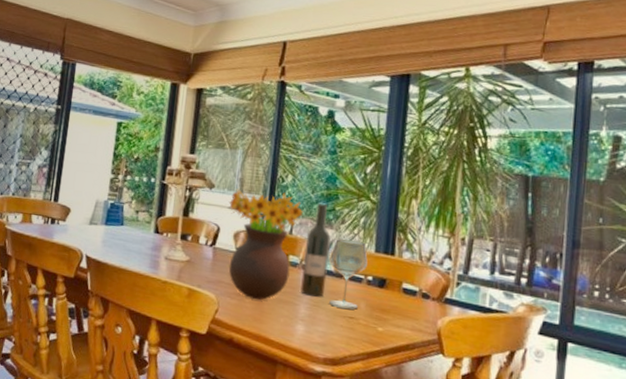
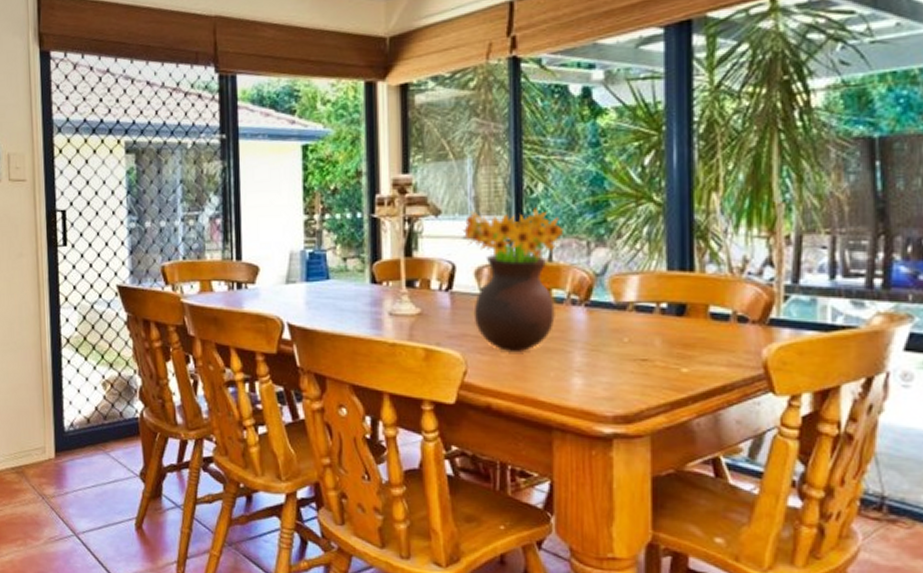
wine bottle: present [301,204,331,297] -> none [570,216,607,338]
wine glass: present [329,239,368,310] -> none [607,259,658,350]

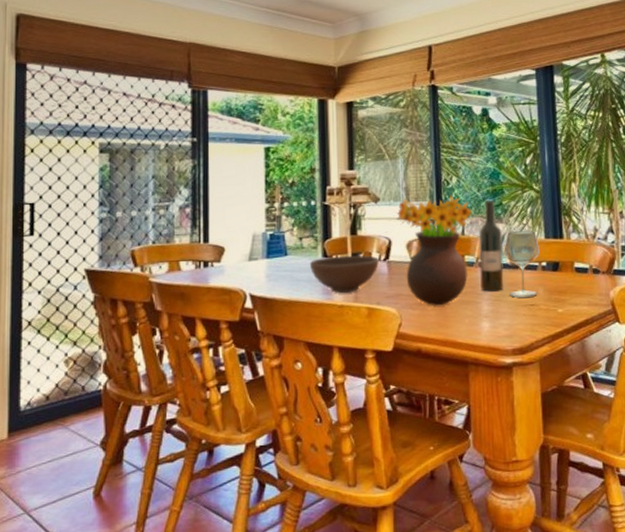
bowl: none [356,282,439,330] -> present [310,255,379,293]
wine bottle: none [570,216,607,338] -> present [478,200,504,292]
wine glass: none [607,259,658,350] -> present [504,231,540,298]

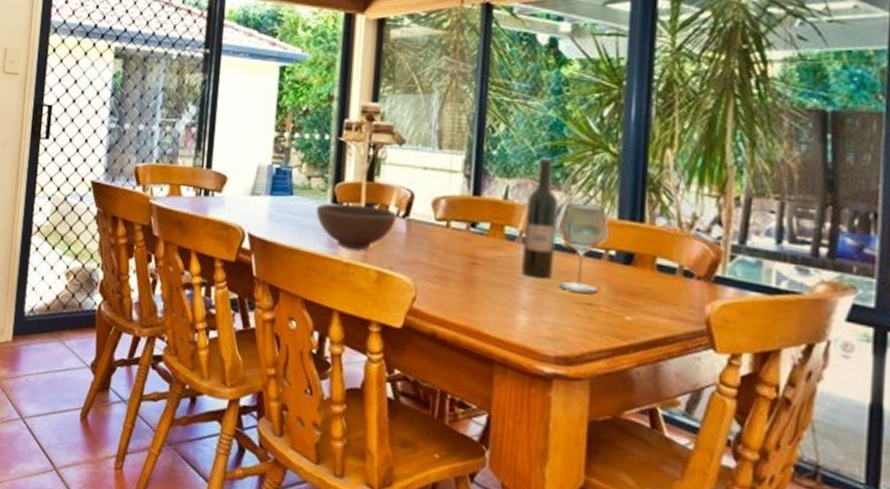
flower arrangement: present [396,195,473,305] -> none [424,144,522,284]

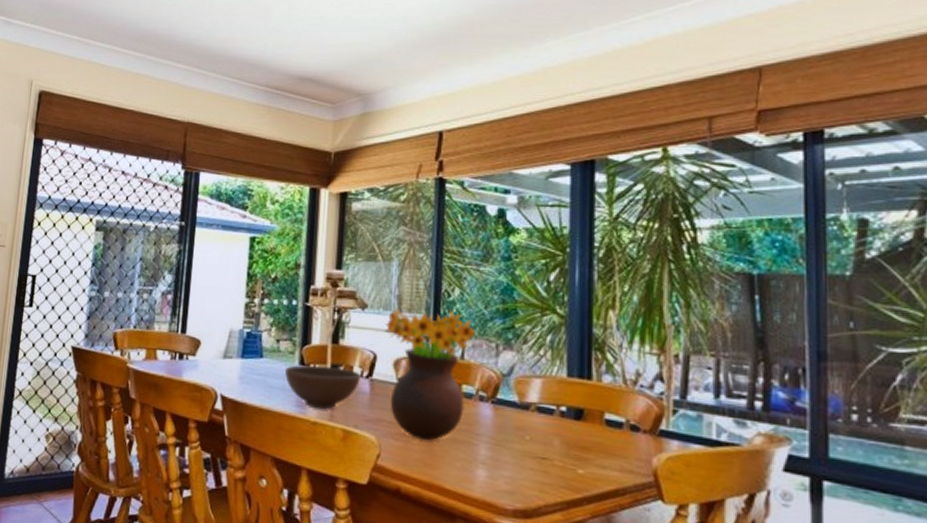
flower arrangement: none [424,144,522,284] -> present [385,308,476,440]
wine bottle: present [521,159,559,278] -> none [478,321,512,434]
wine glass: present [558,203,609,294] -> none [512,362,559,449]

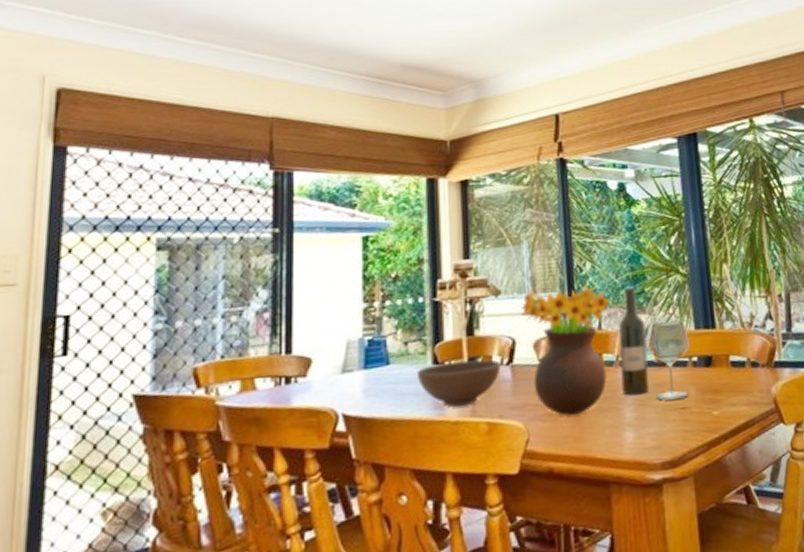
wine bottle: none [478,321,512,434] -> present [618,288,650,395]
wine glass: none [512,362,559,449] -> present [648,321,690,401]

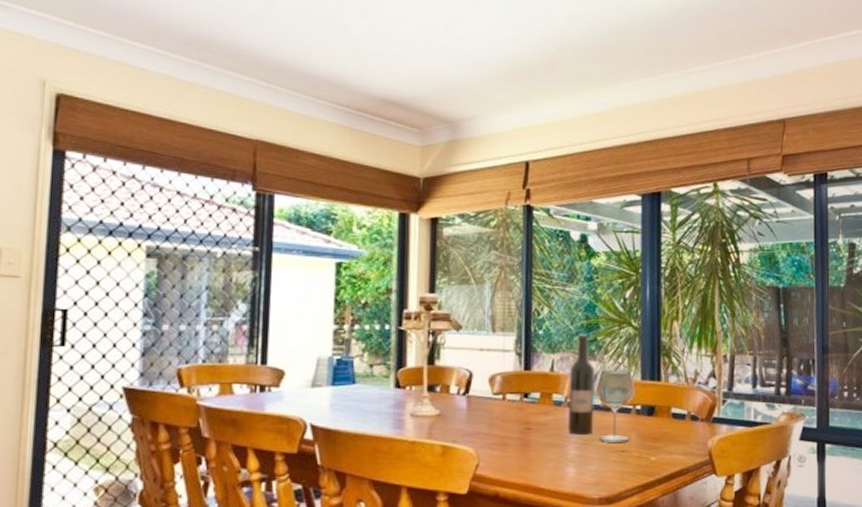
bowl: present [418,359,501,407] -> none [380,387,457,429]
flower arrangement: present [521,283,611,416] -> none [480,327,564,446]

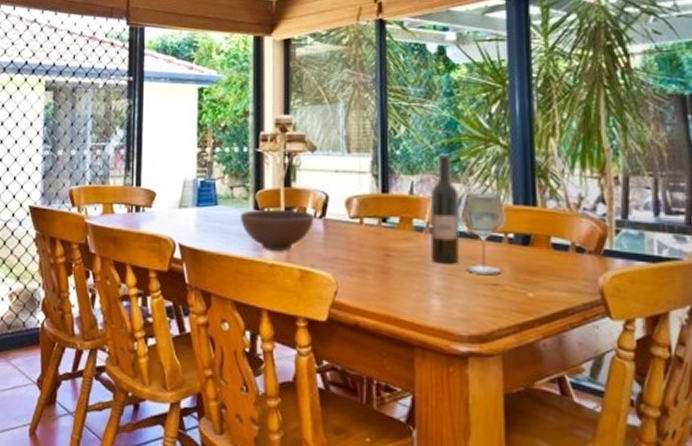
bowl: none [380,387,457,429] -> present [241,209,314,252]

